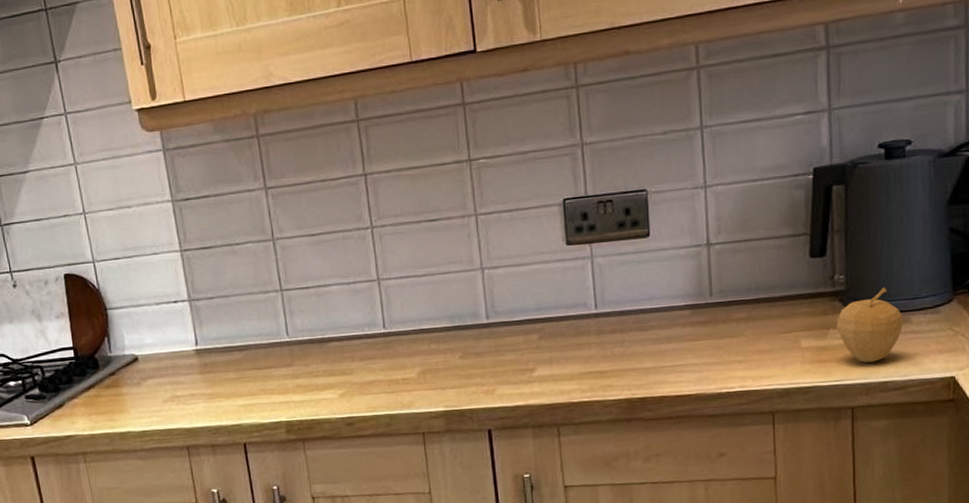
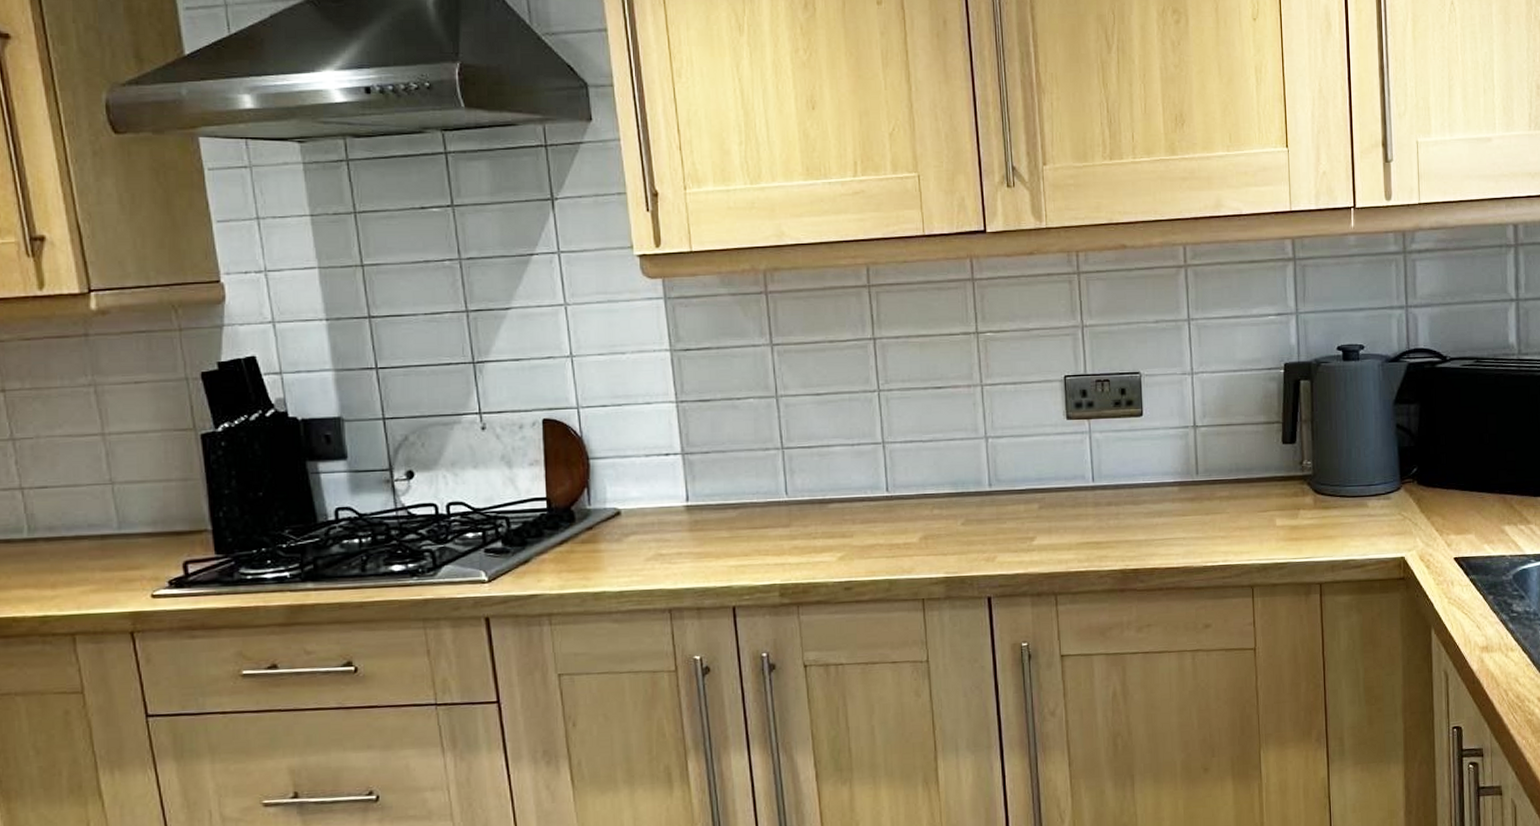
fruit: present [836,287,904,363] -> none [1306,474,1362,542]

